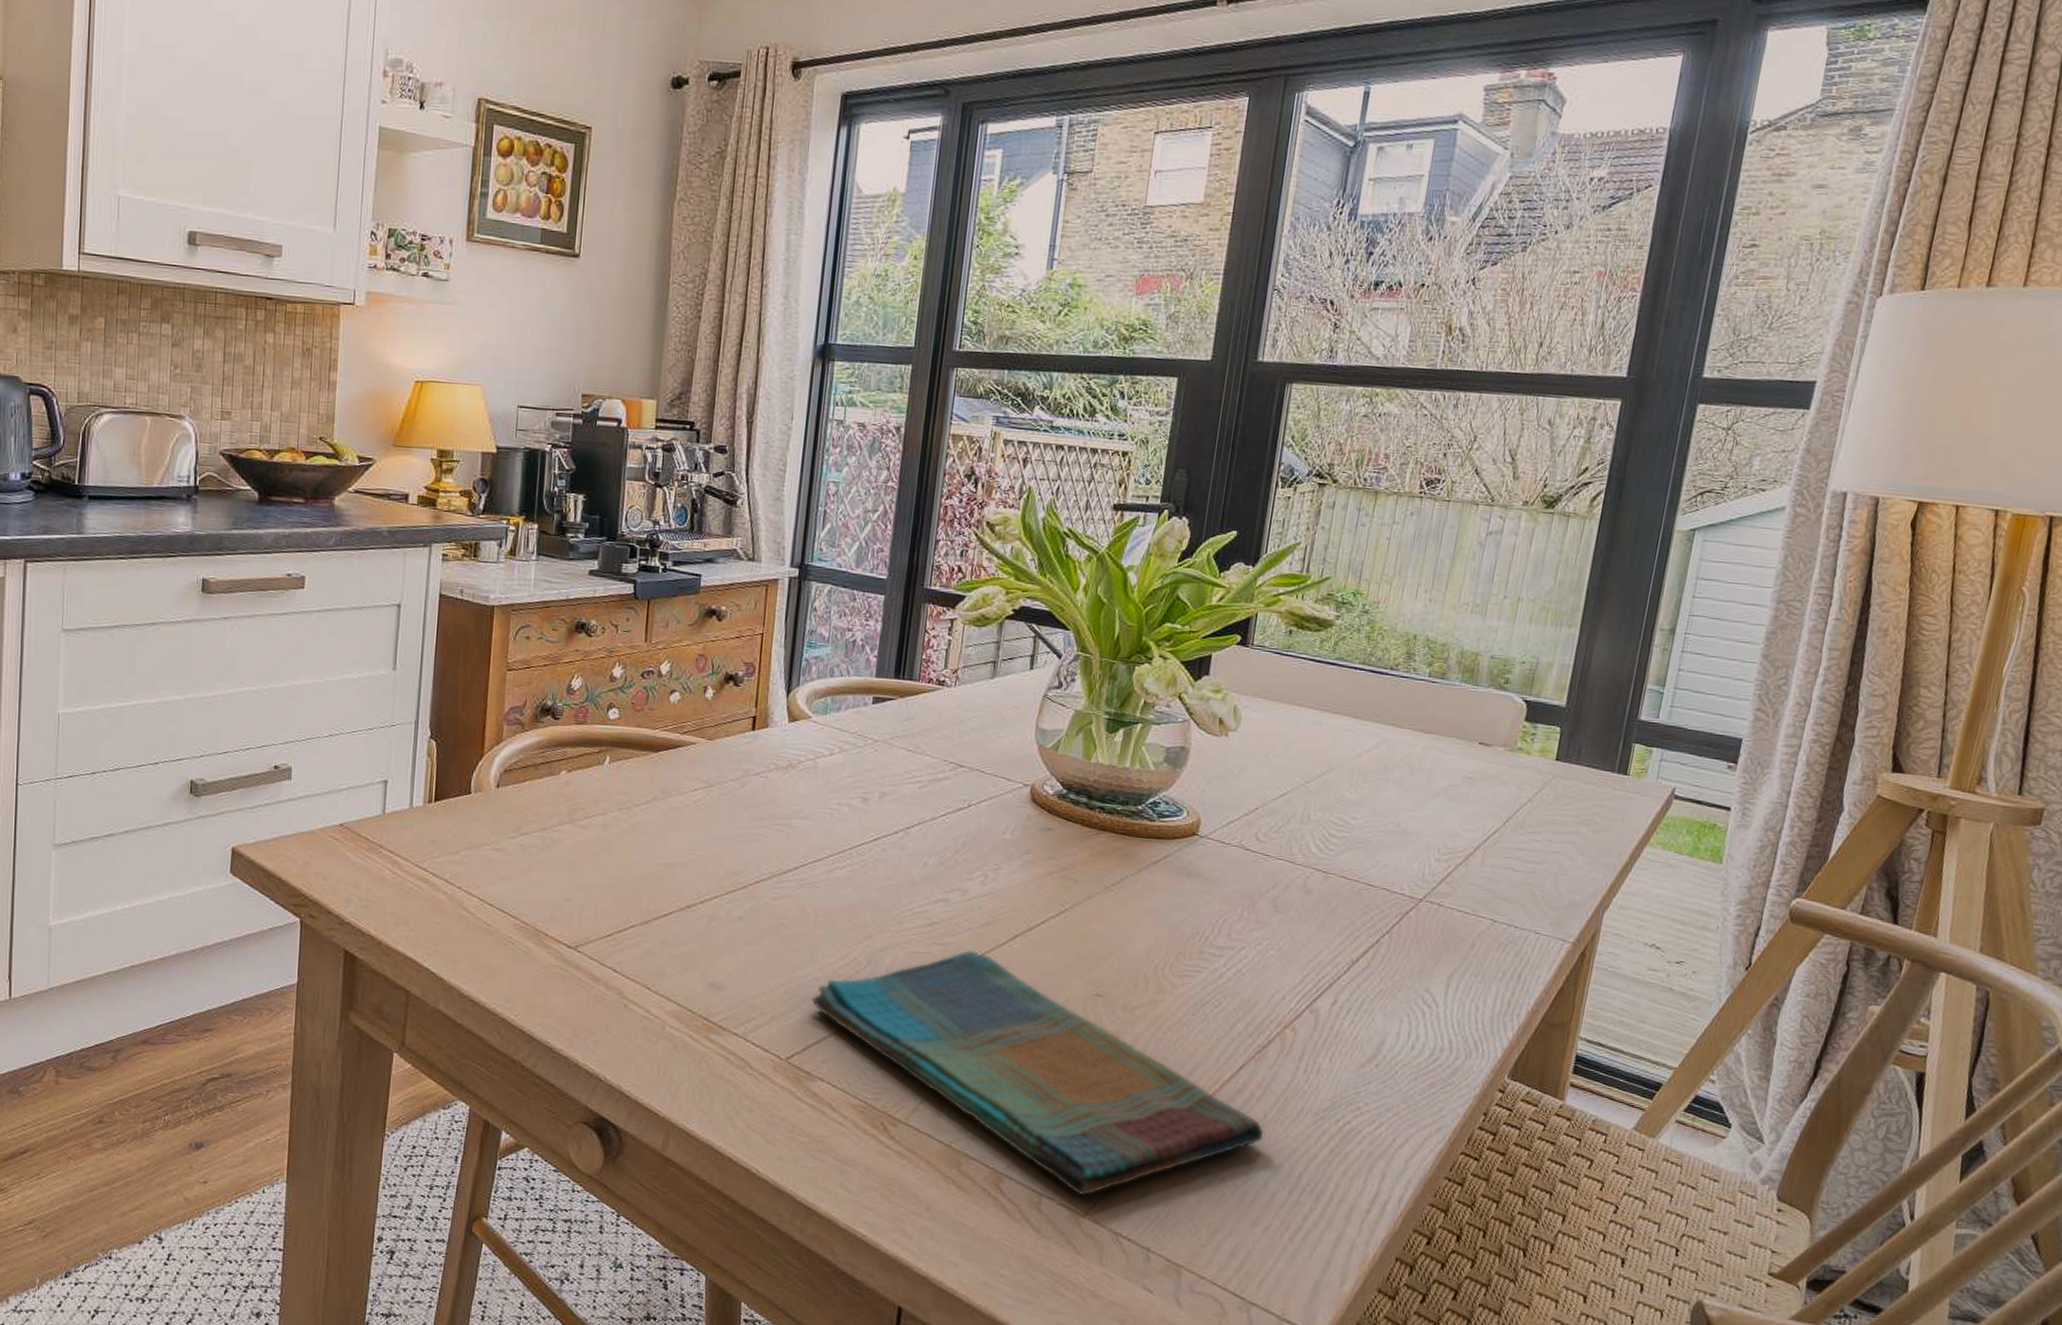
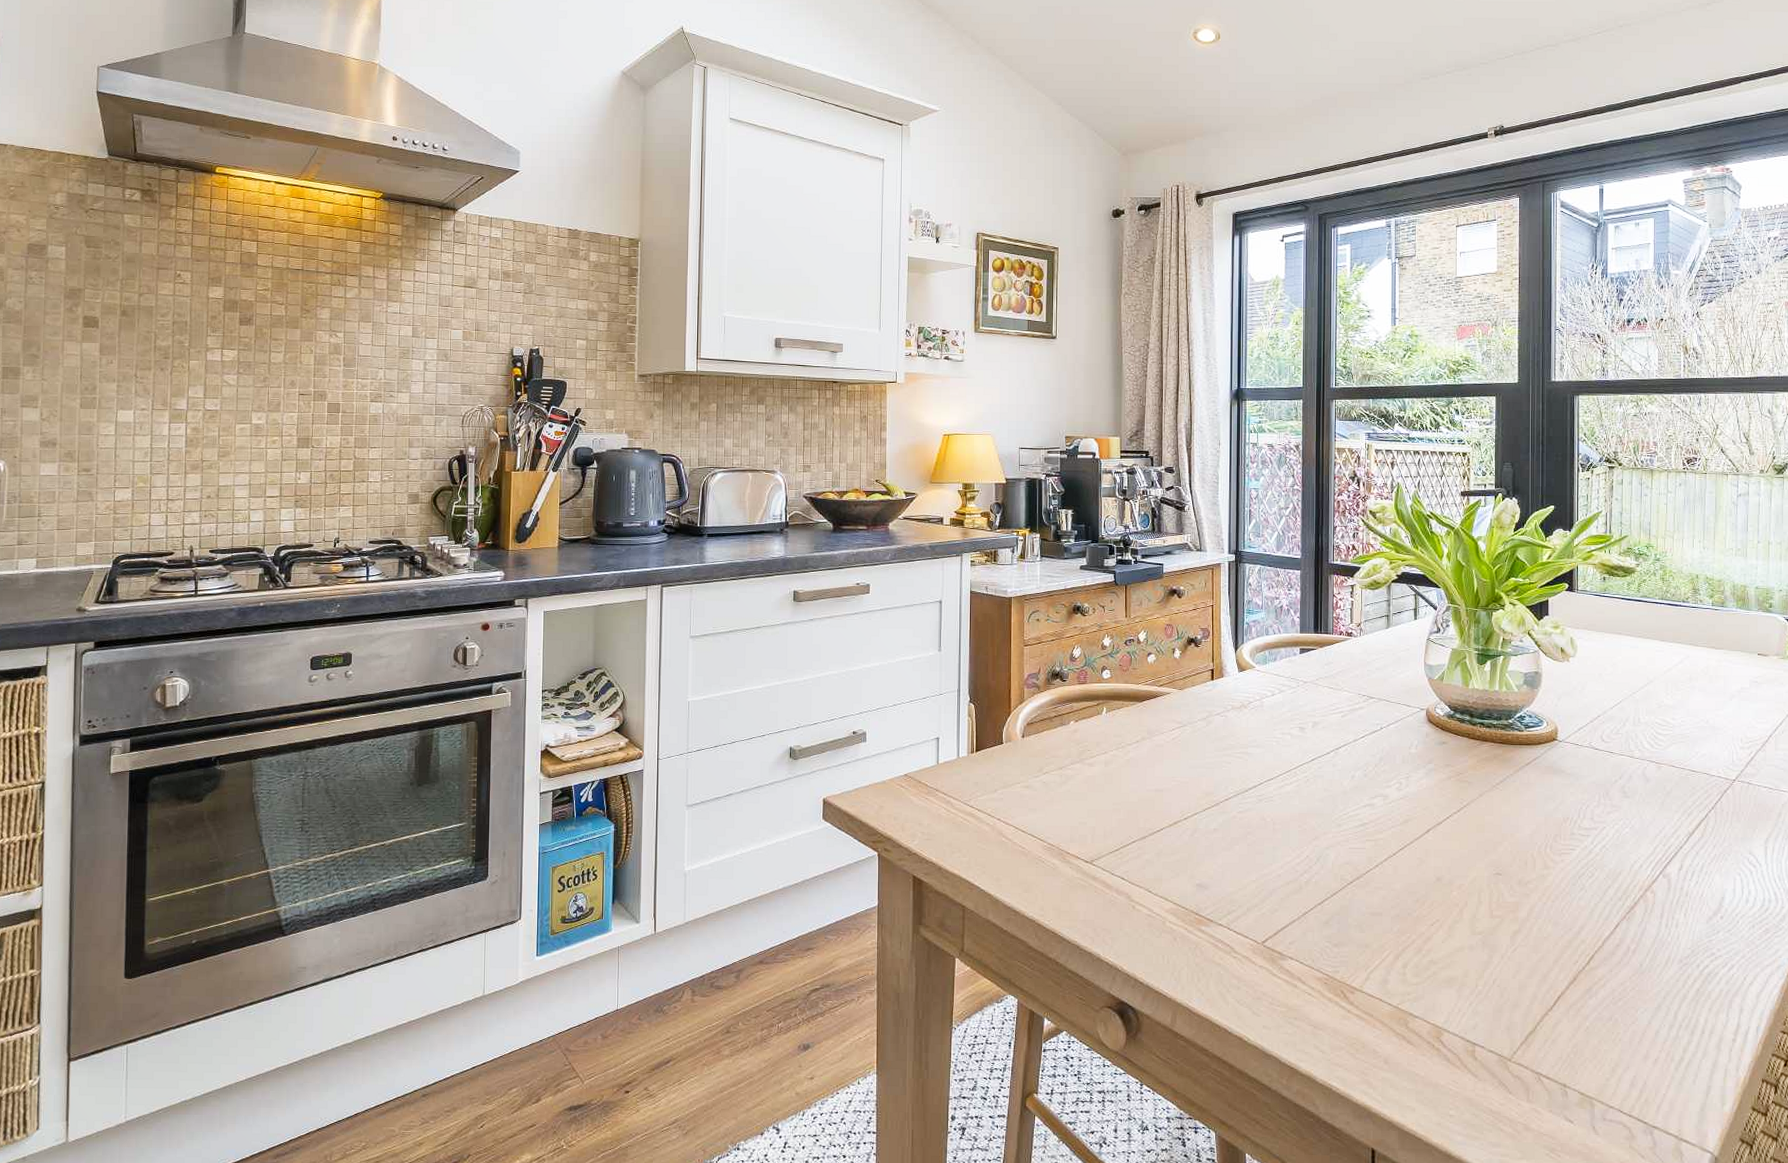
dish towel: present [811,949,1264,1196] -> none [1276,843,1642,1043]

